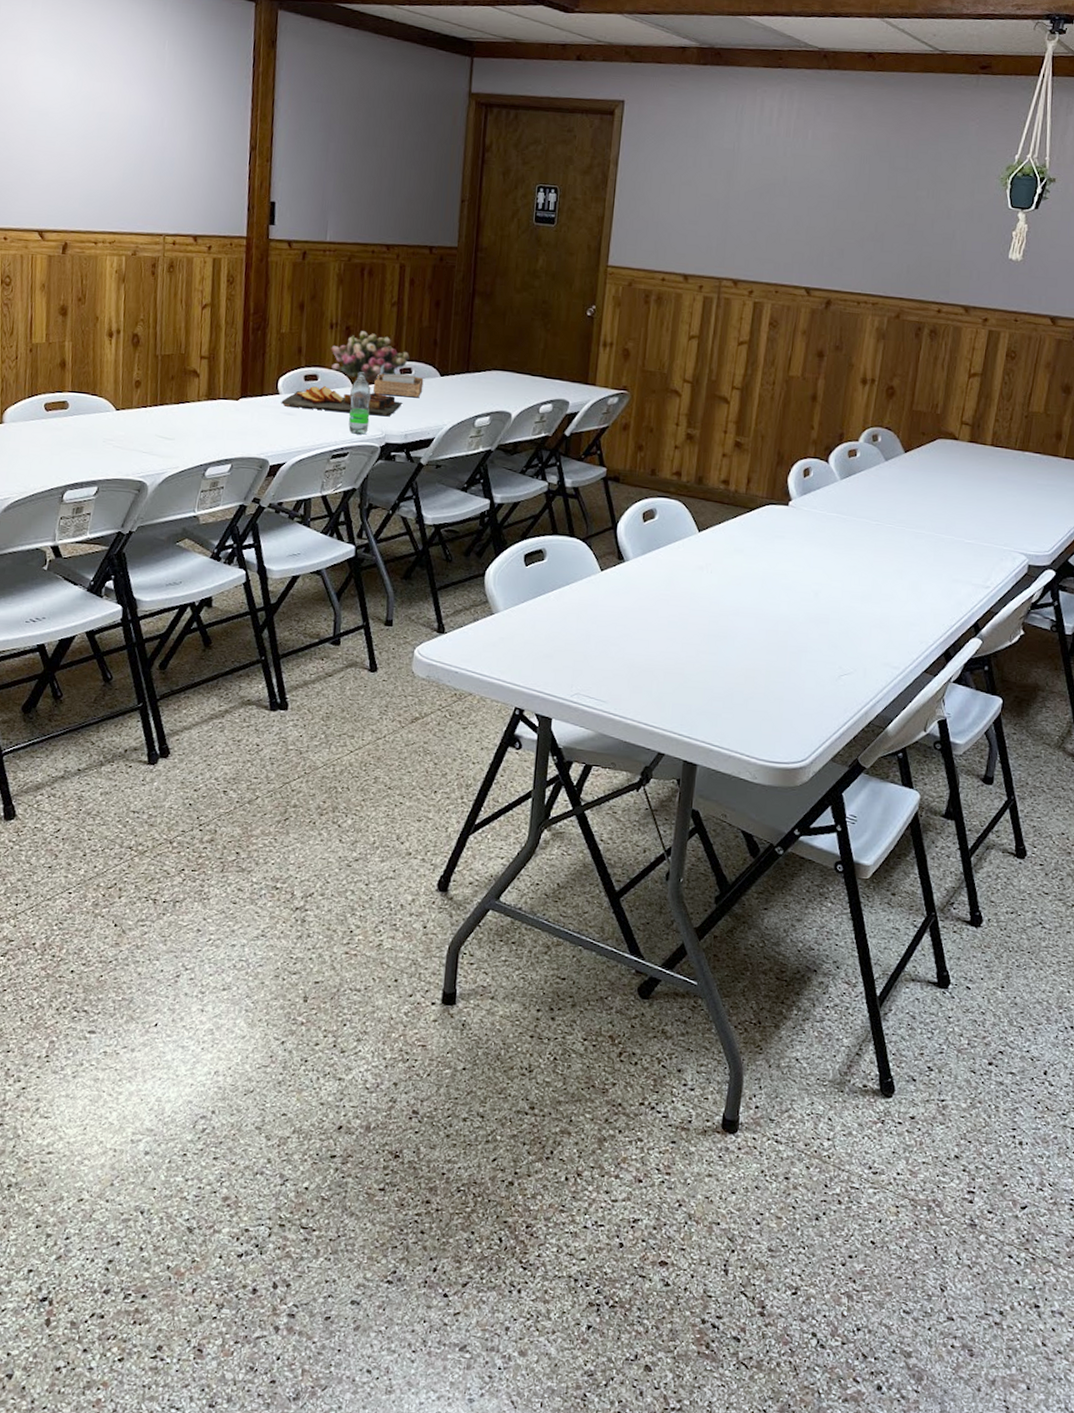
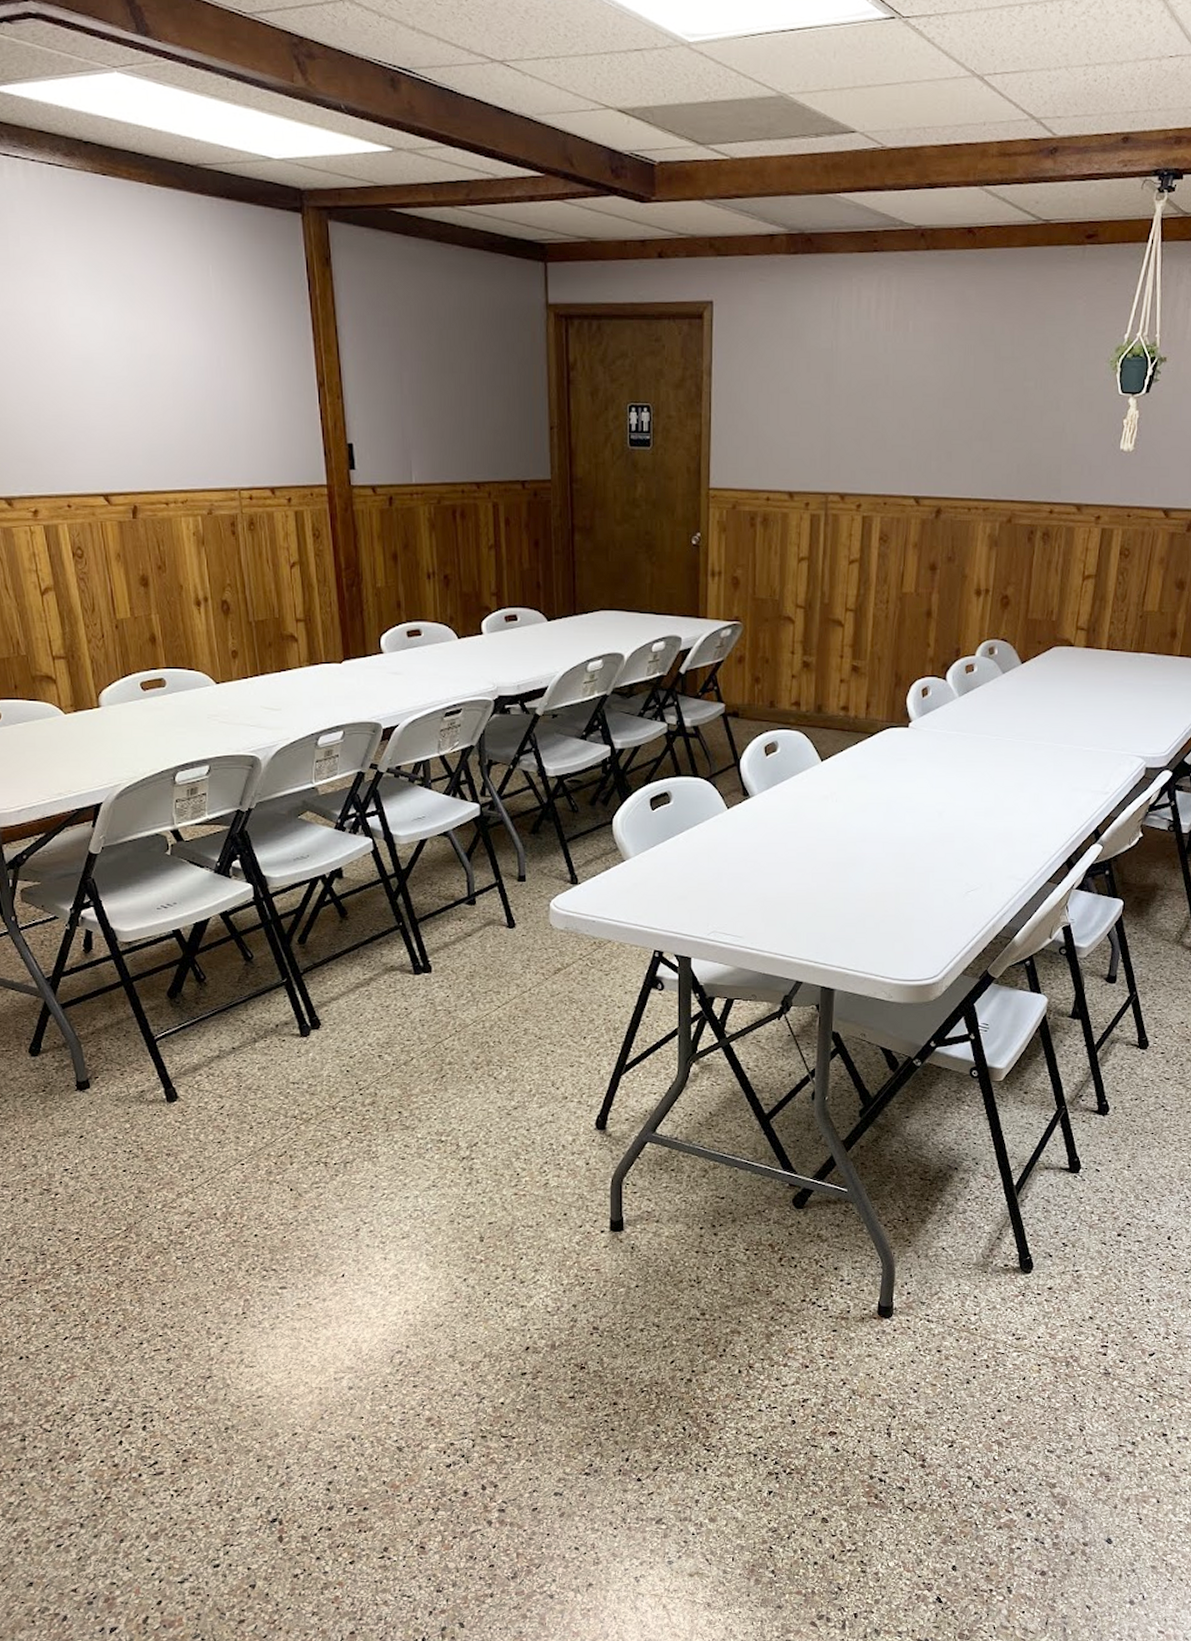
food platter: present [281,386,403,417] -> none [386,641,512,668]
flower arrangement: present [331,331,410,382] -> none [431,579,513,632]
bottle: present [348,372,371,435] -> none [457,623,480,689]
napkin holder: present [373,373,424,398] -> none [480,622,531,646]

